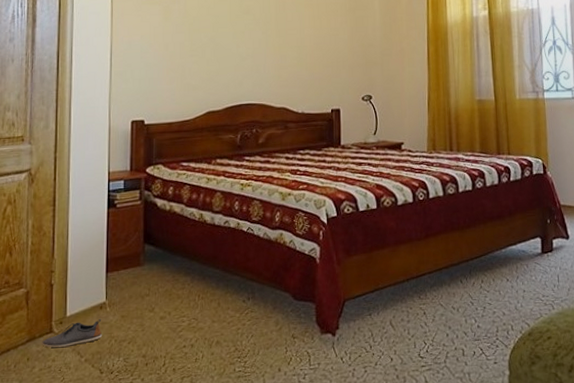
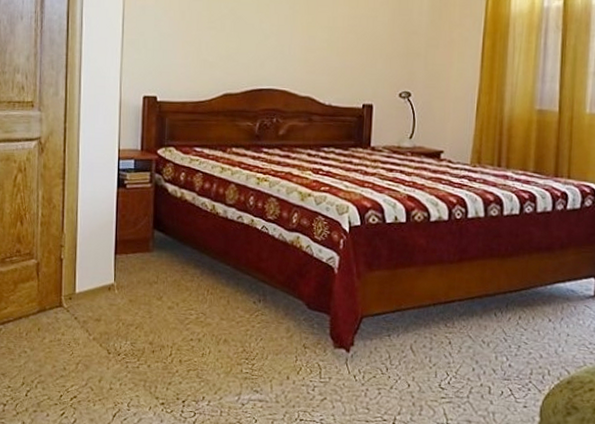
shoe: present [42,319,103,348] -> none [52,300,111,323]

